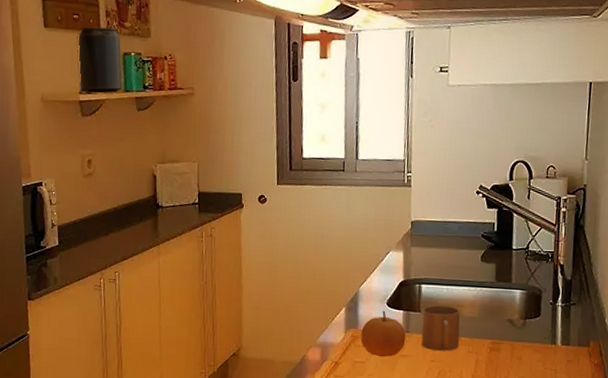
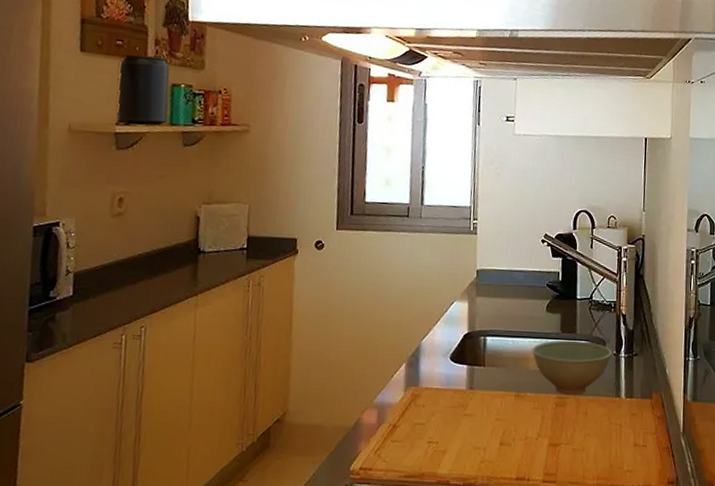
fruit: present [361,310,406,357] -> none [421,365,470,416]
mug: present [421,305,460,351] -> none [485,358,526,408]
bowl: none [466,289,548,341] -> present [532,340,612,395]

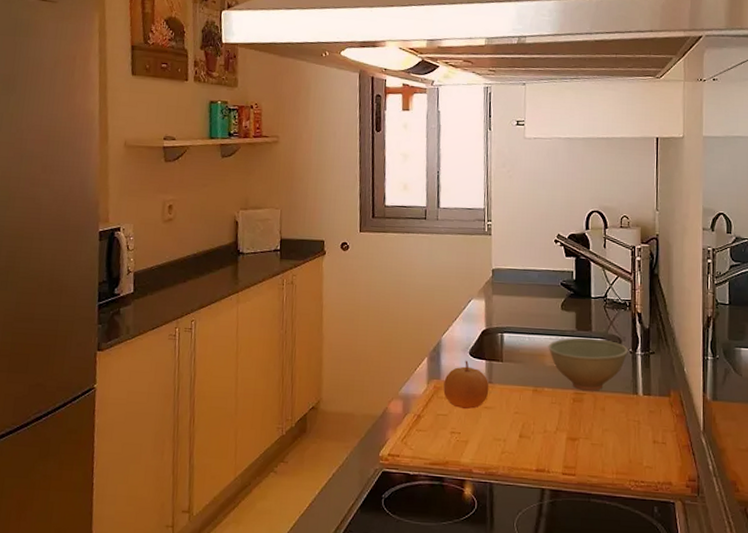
soda can: present [116,55,170,126] -> none [163,76,208,140]
fruit: none [421,365,470,416] -> present [443,360,489,409]

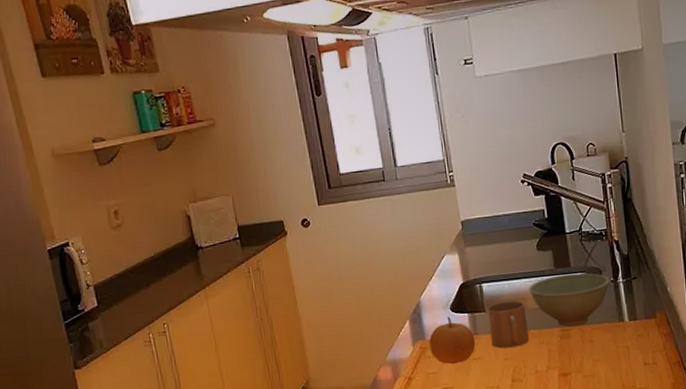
mug: none [504,354,543,402] -> present [486,300,529,348]

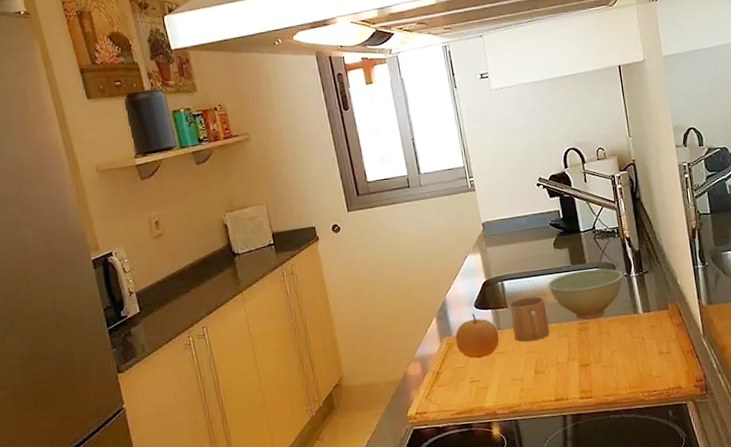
soda can: none [79,67,138,140] -> present [122,88,178,156]

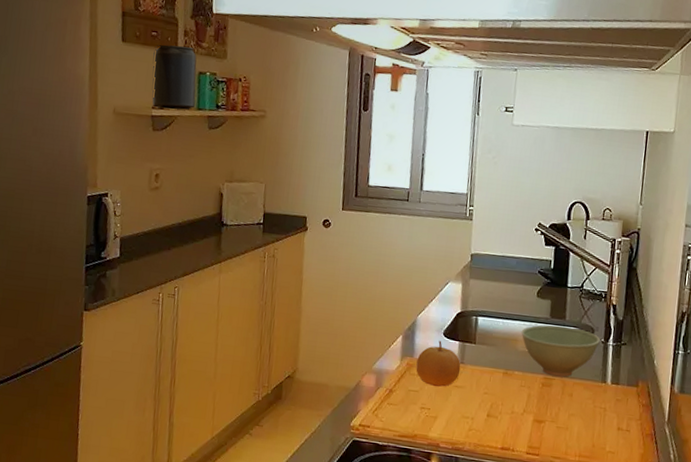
mug: present [508,296,550,342] -> none [475,337,515,384]

